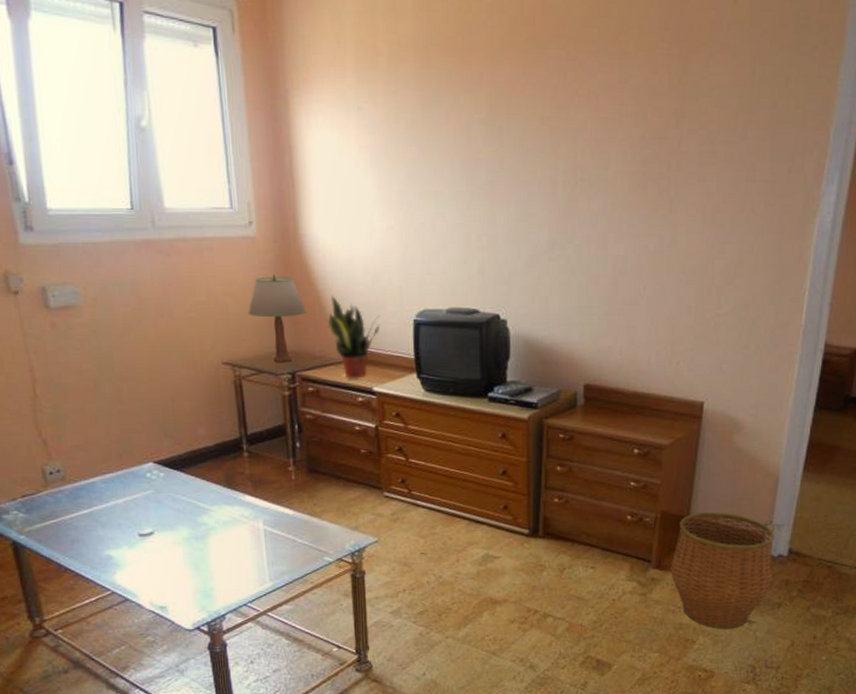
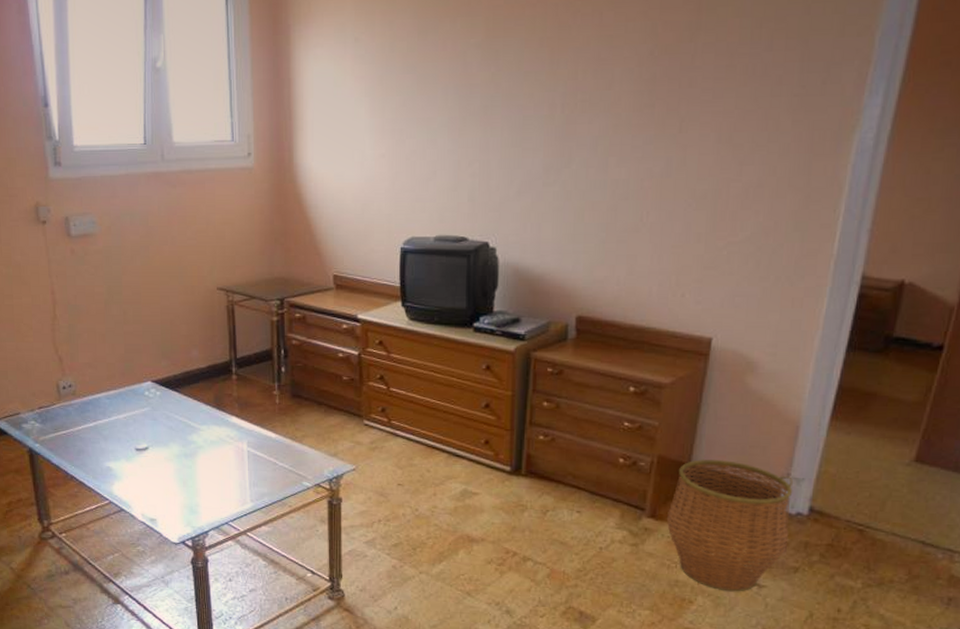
table lamp: present [248,274,307,363] -> none [243,203,298,289]
potted plant: present [327,295,380,379] -> none [316,223,368,306]

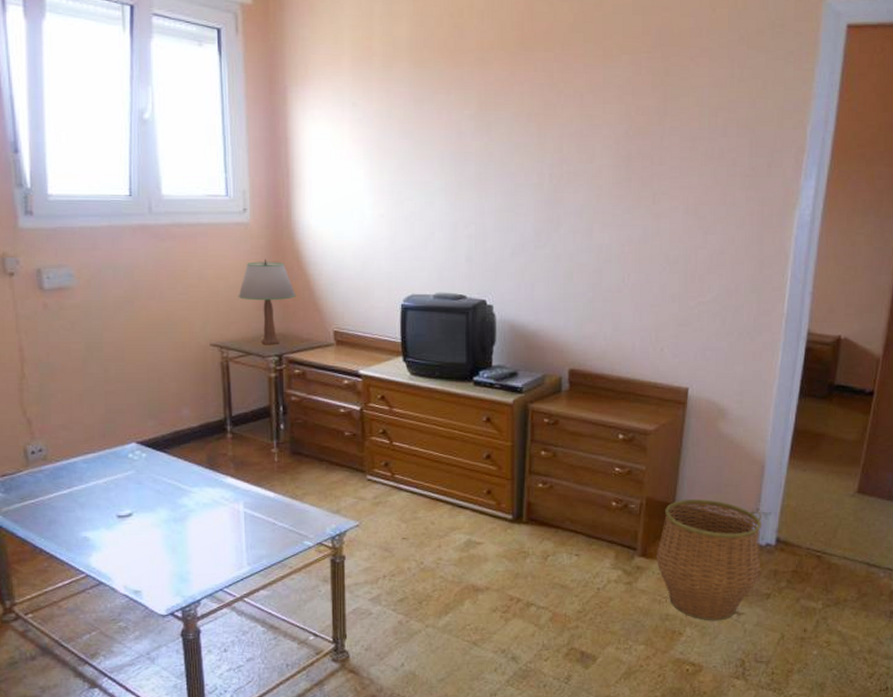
table lamp: none [243,203,298,289] -> present [238,259,296,345]

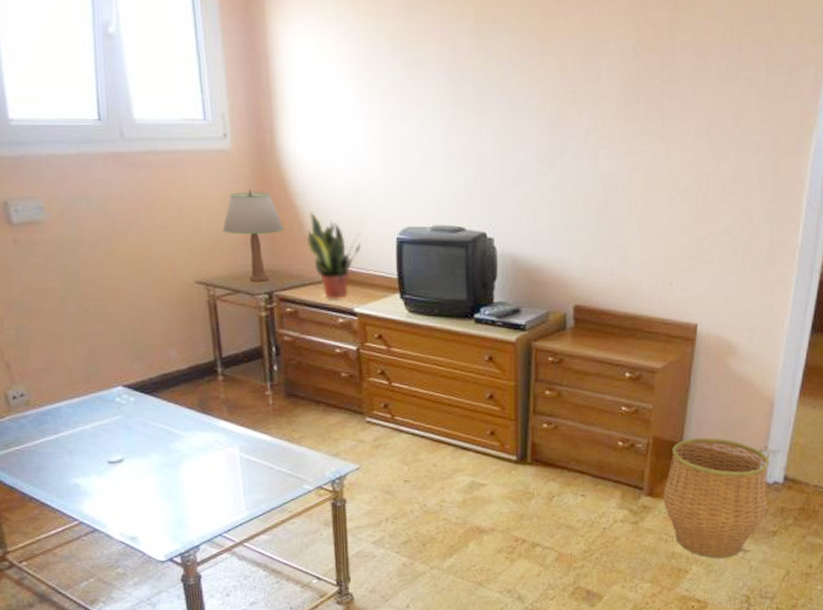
potted plant: none [316,280,368,362] -> present [306,211,362,299]

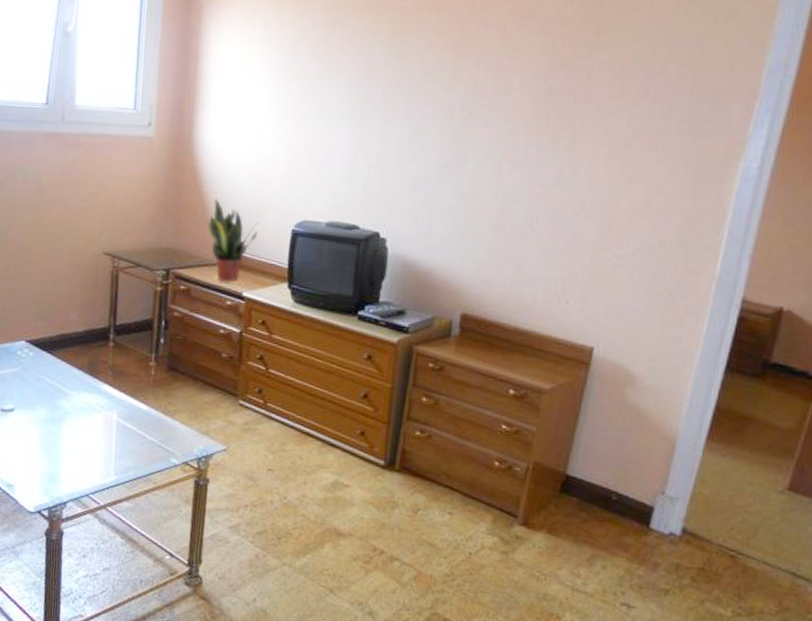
table lamp: present [222,189,285,283] -> none [134,173,190,259]
basket: present [662,438,770,559] -> none [538,469,667,611]

